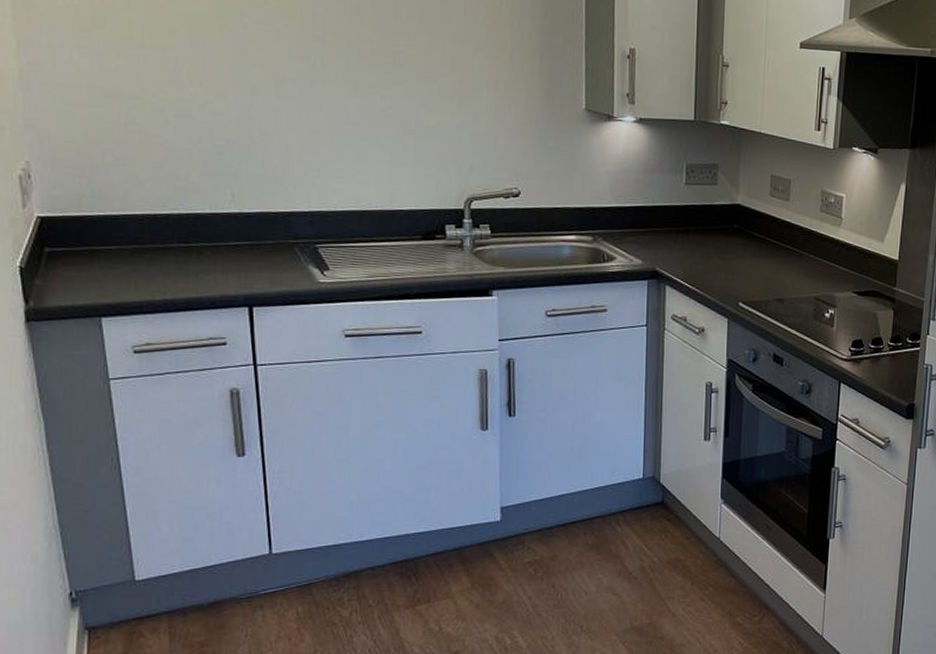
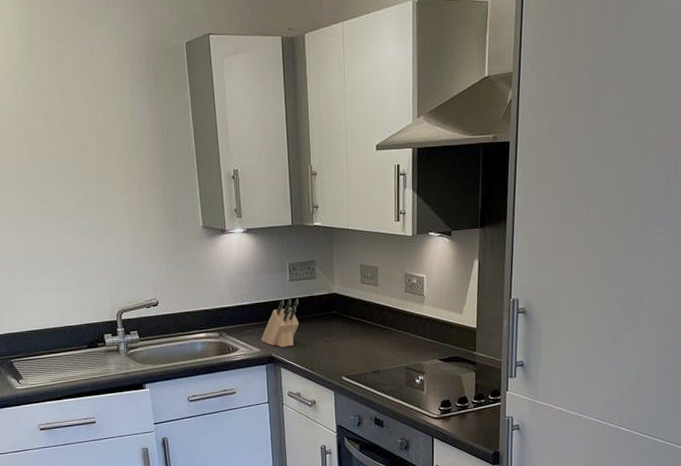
knife block: none [644,204,695,262] -> present [261,298,299,347]

